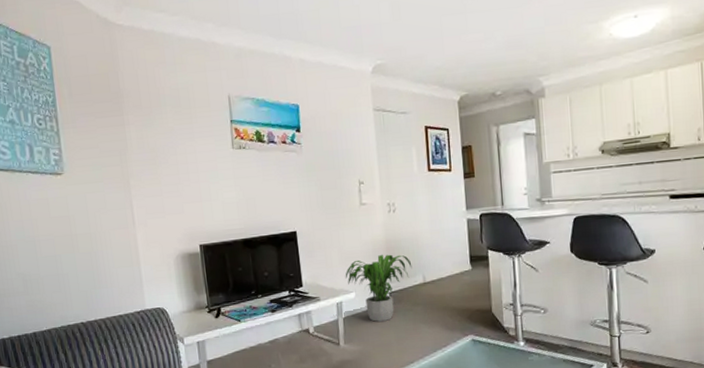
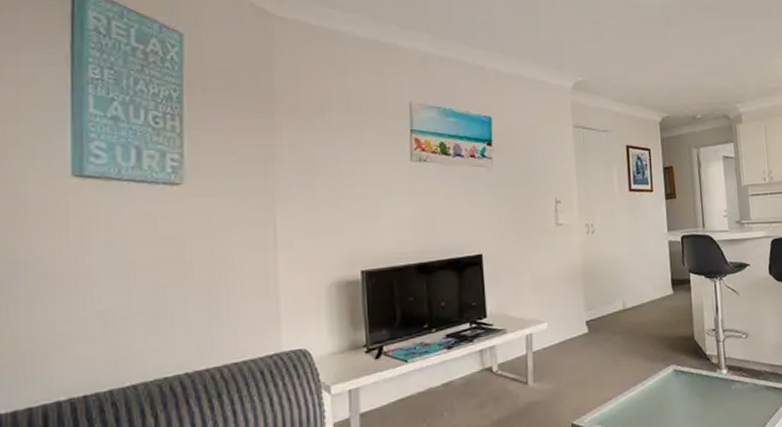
potted plant: present [345,254,412,322] -> none [536,279,611,355]

